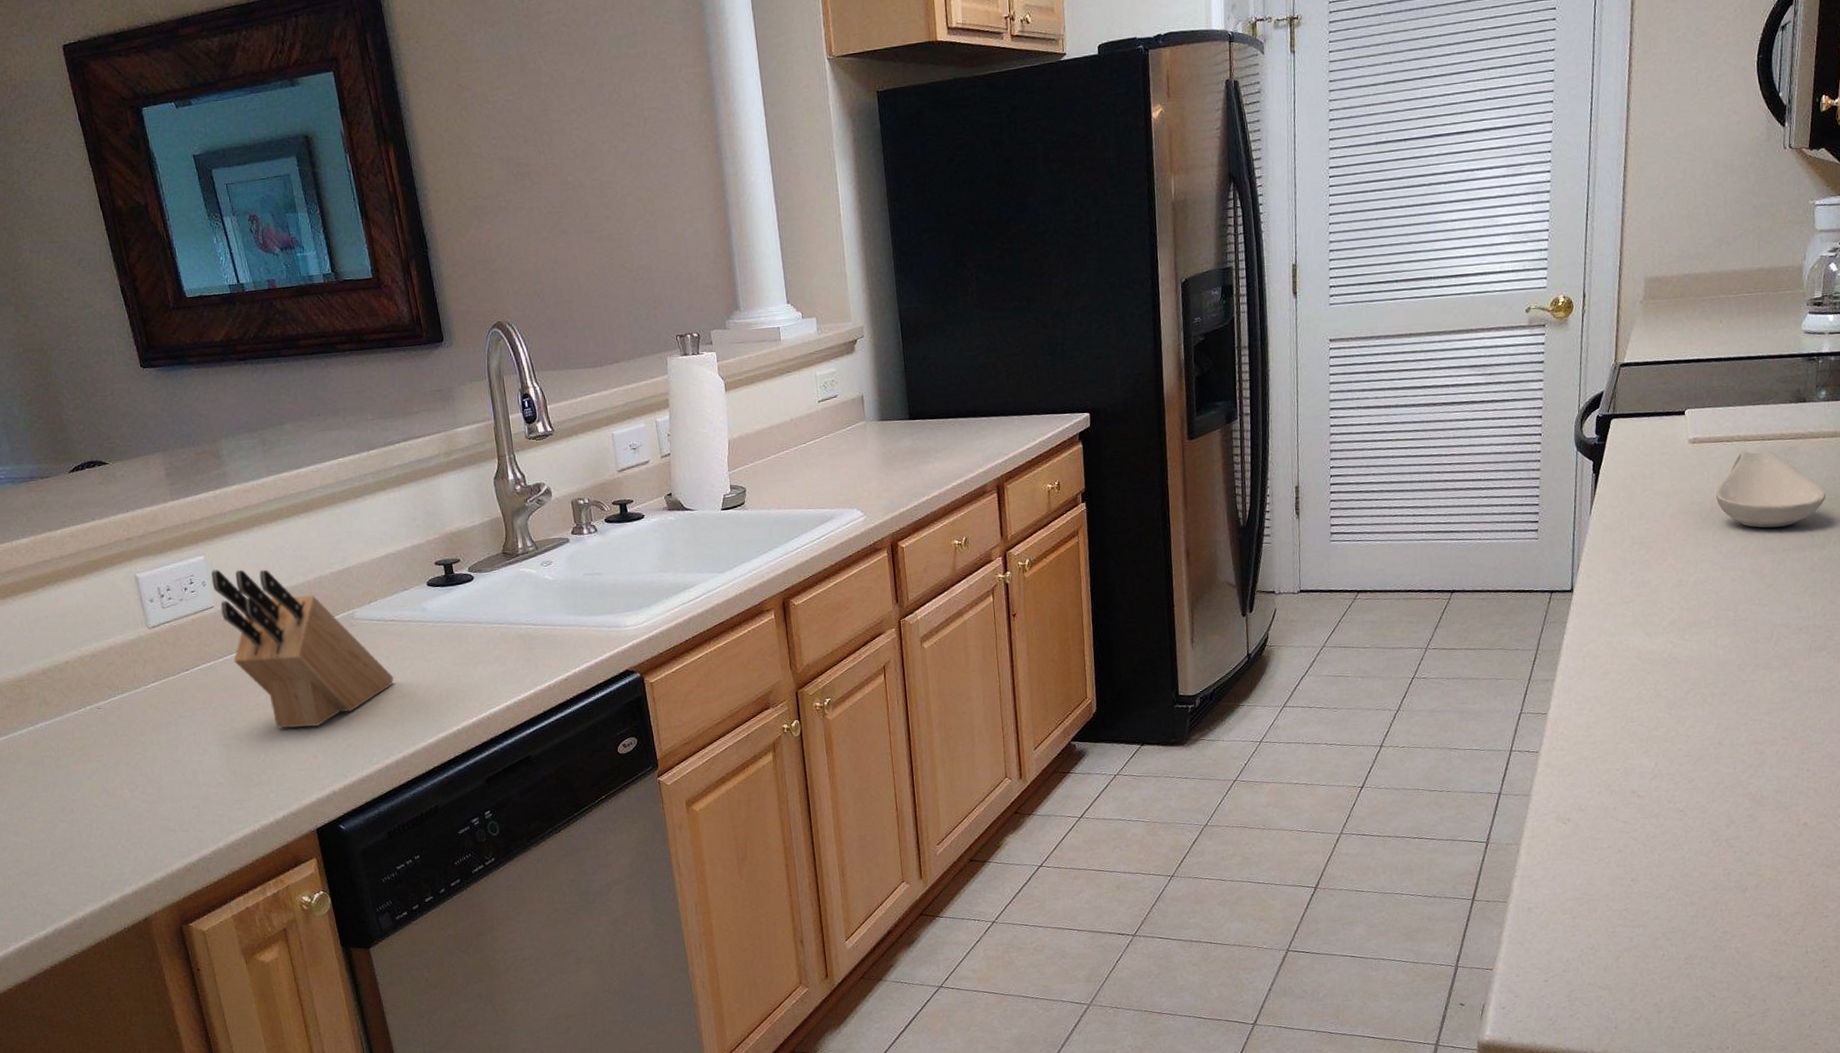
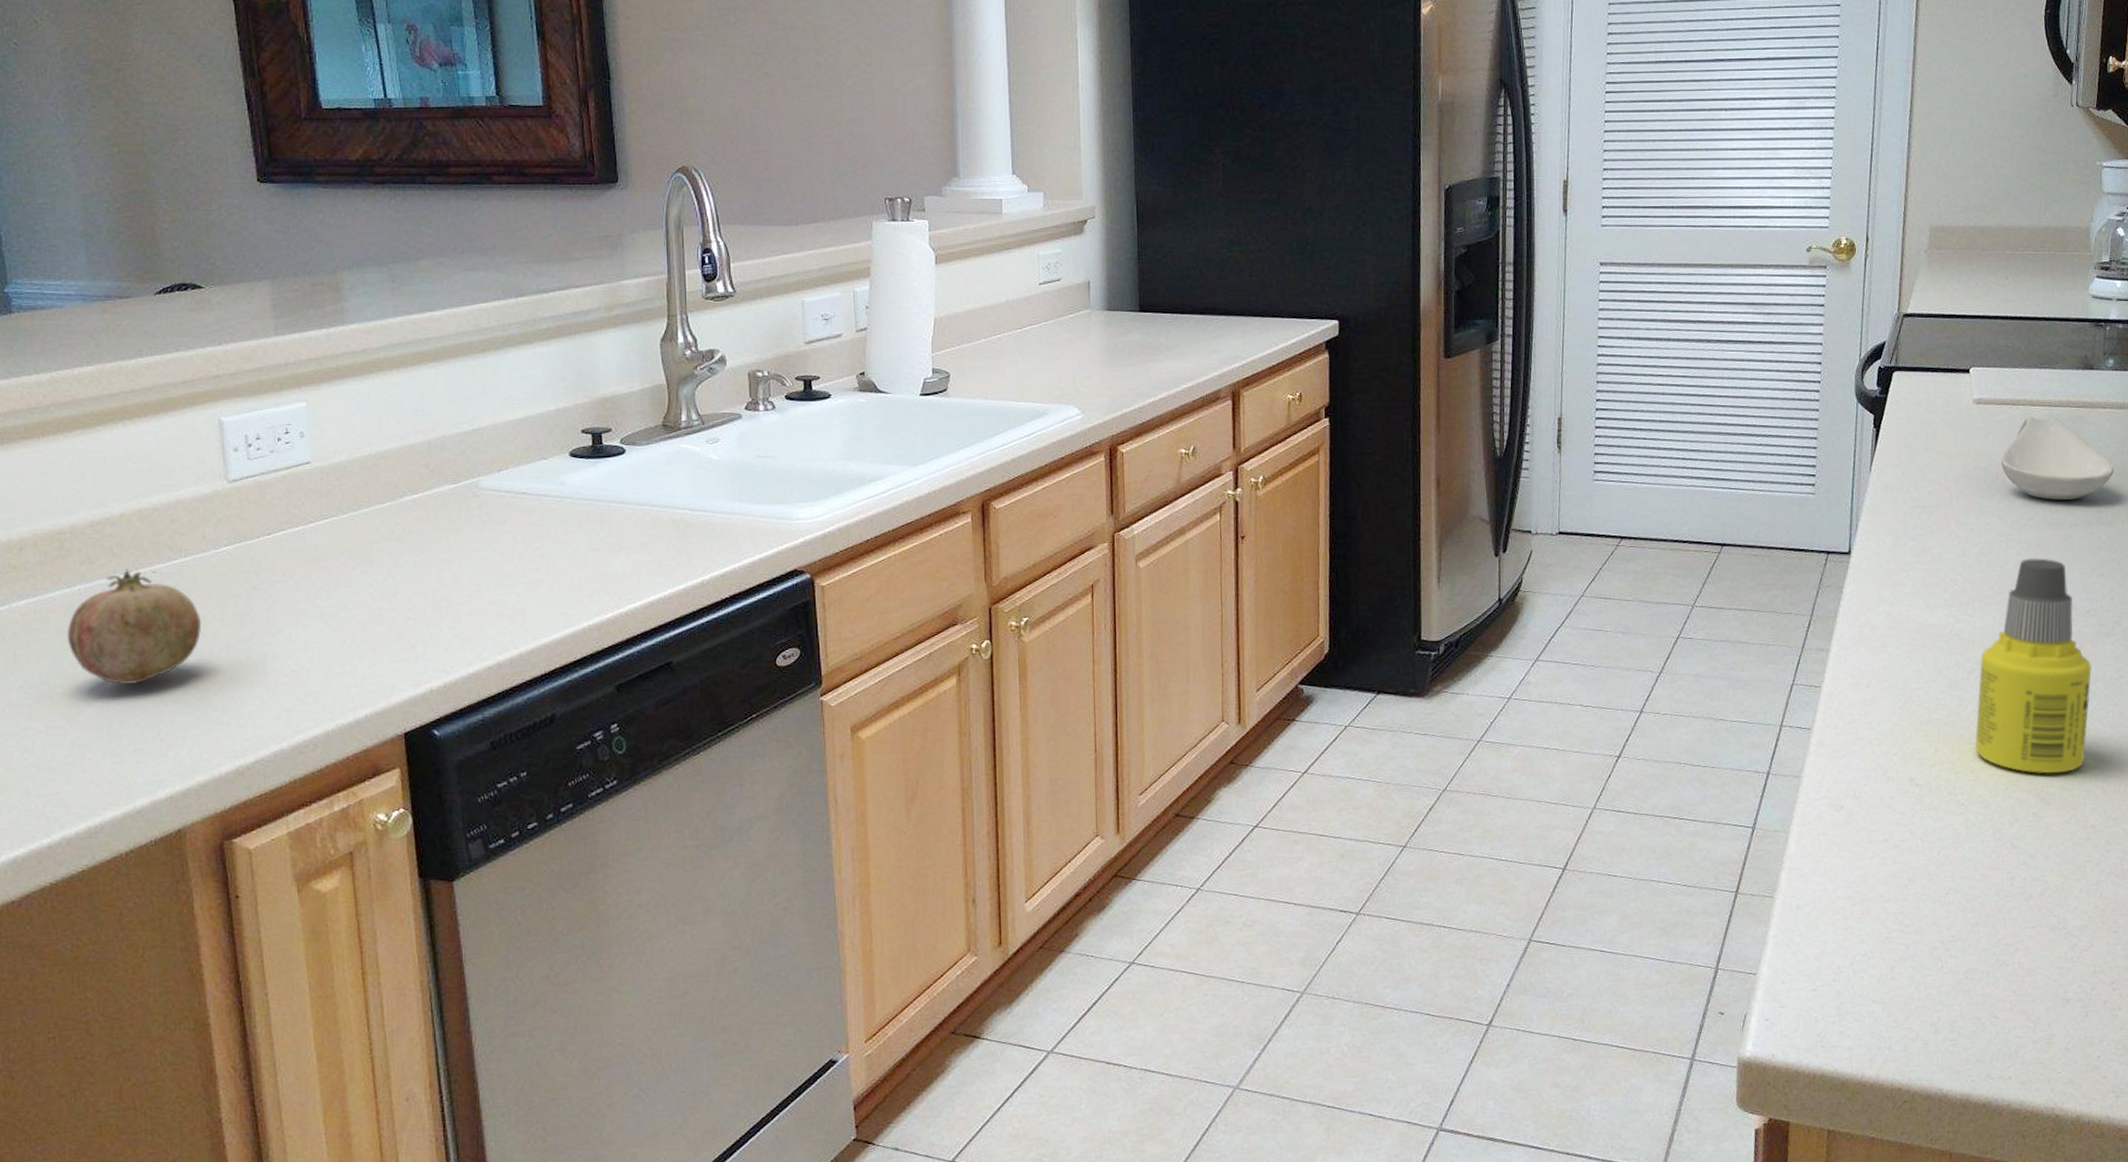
fruit: none [36,707,143,803] -> present [67,569,202,685]
knife block: present [211,569,394,729] -> none [312,419,519,612]
bottle: none [1692,582,1805,780] -> present [1975,558,2093,774]

